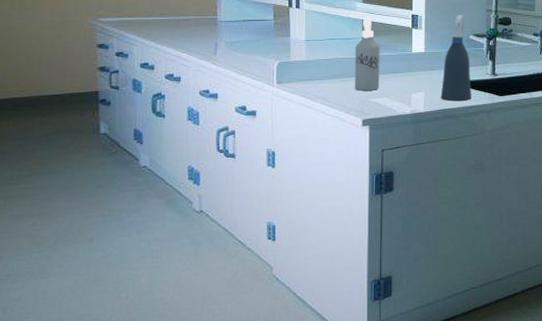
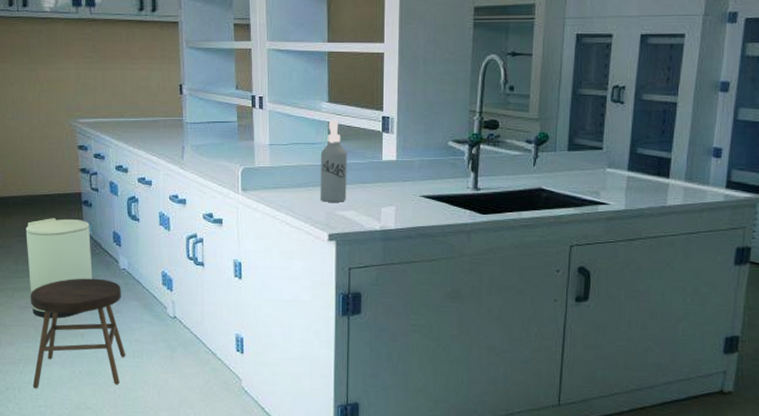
stool: none [23,178,143,306] -> present [30,278,126,389]
pedal bin: none [26,119,107,226] -> present [25,218,92,318]
spray bottle: present [440,14,471,101] -> none [413,116,449,218]

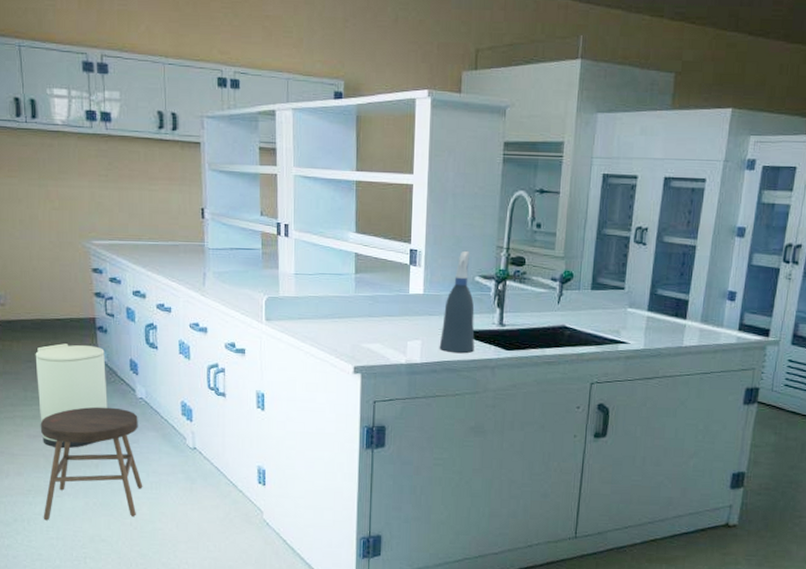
spray bottle: present [320,119,347,202] -> none [345,250,374,335]
spray bottle: none [413,116,449,218] -> present [439,250,475,353]

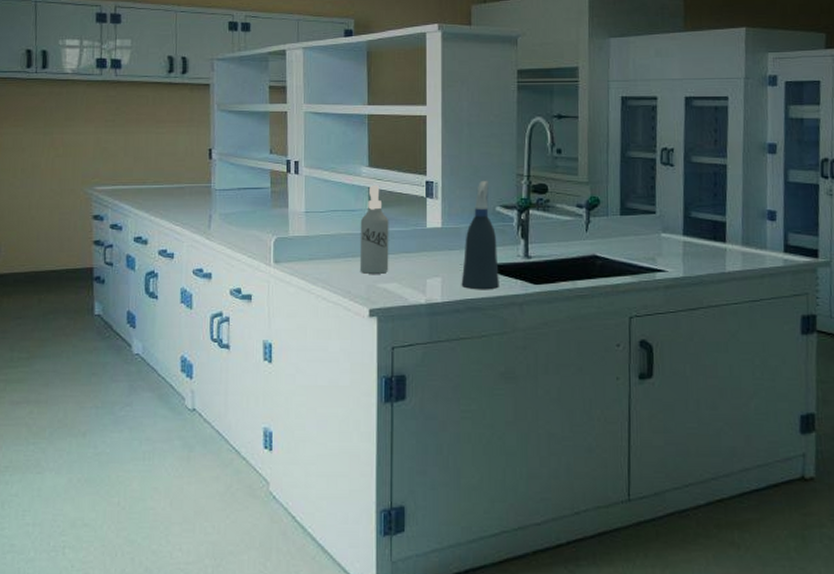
pedal bin: present [35,343,108,448] -> none [25,297,101,415]
stool: present [40,406,143,521] -> none [19,366,135,503]
spray bottle: none [345,250,374,335] -> present [359,184,389,274]

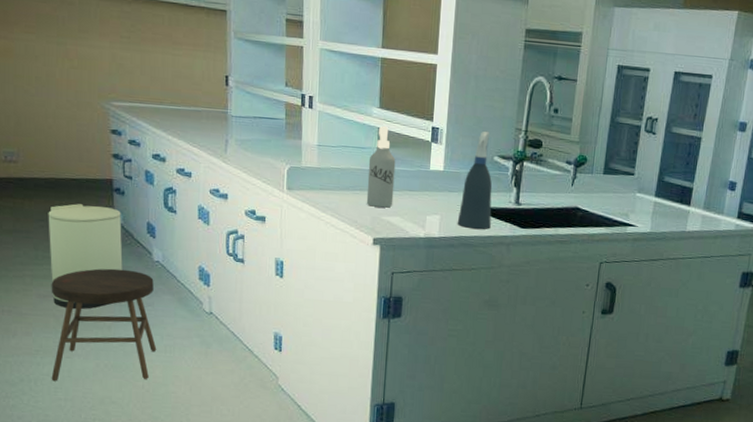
stool: none [19,366,135,503] -> present [51,268,157,382]
pedal bin: none [25,297,101,415] -> present [48,204,123,309]

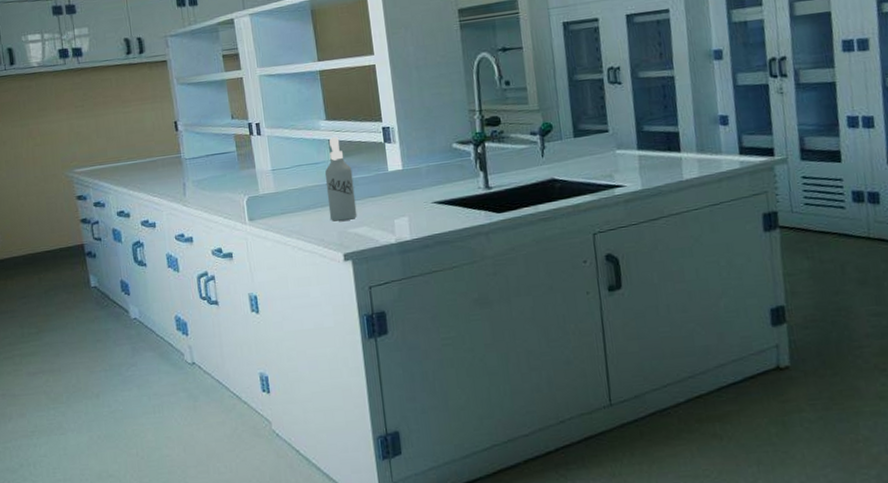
pedal bin: present [48,204,123,309] -> none [29,272,103,382]
stool: present [51,268,157,382] -> none [38,332,146,462]
spray bottle: present [457,130,493,229] -> none [426,119,464,225]

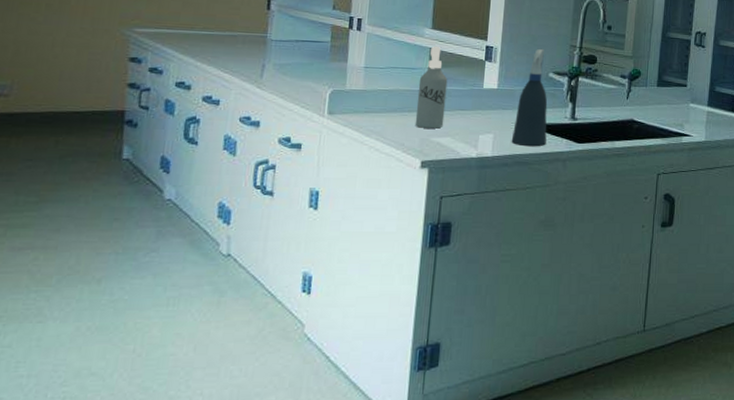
spray bottle: none [426,119,464,225] -> present [511,48,548,146]

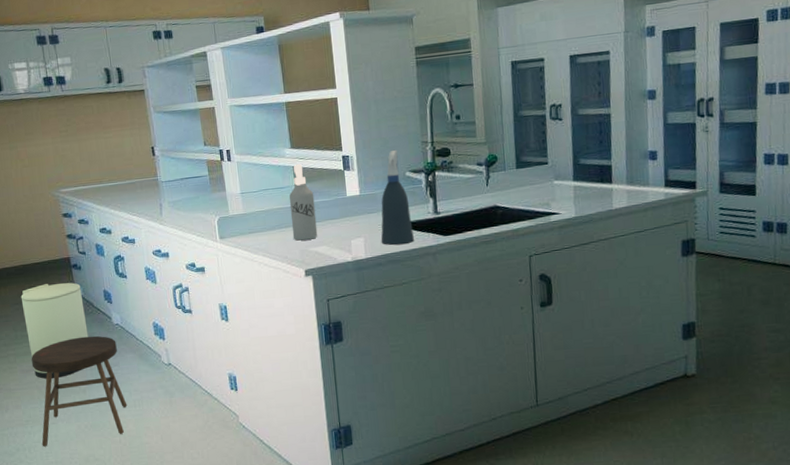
stool: none [12,211,162,354] -> present [31,335,128,447]
pedal bin: none [30,139,131,261] -> present [21,282,88,379]

